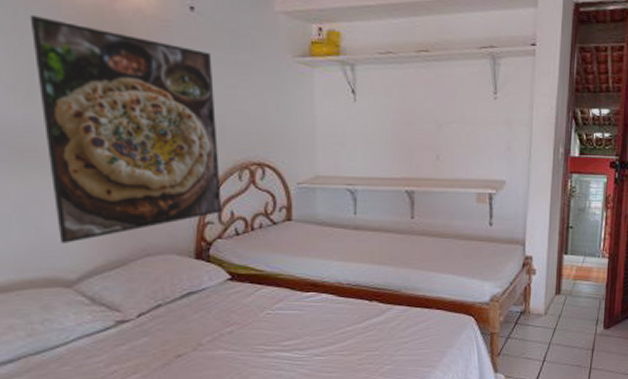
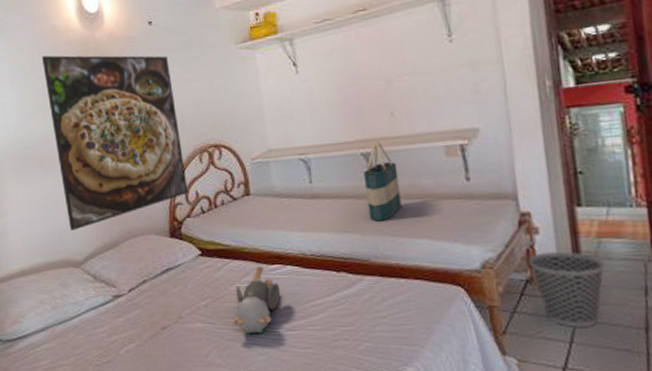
teddy bear: none [257,294,313,361] -> present [231,267,281,334]
tote bag: none [404,182,435,256] -> present [362,142,402,222]
wastebasket: none [525,289,575,350] -> present [528,251,606,328]

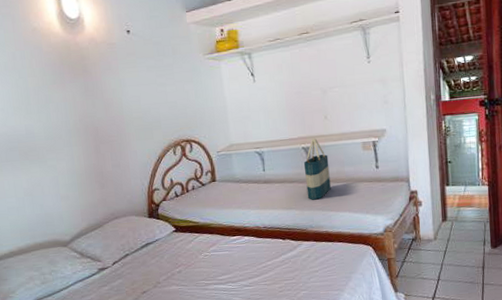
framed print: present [41,55,188,231] -> none [23,55,164,215]
teddy bear: present [231,267,281,334] -> none [200,238,240,292]
wastebasket: present [528,251,606,328] -> none [414,217,461,270]

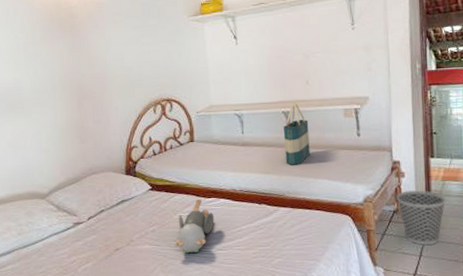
teddy bear: none [200,238,240,292] -> present [173,200,215,254]
wastebasket: none [414,217,461,270] -> present [396,190,446,246]

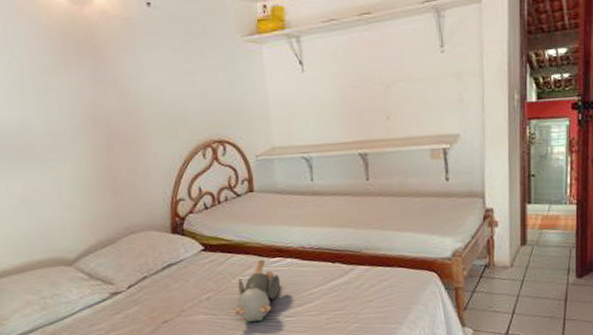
tote bag: present [283,103,310,165] -> none [359,143,391,217]
wastebasket: present [396,190,446,246] -> none [488,241,543,302]

